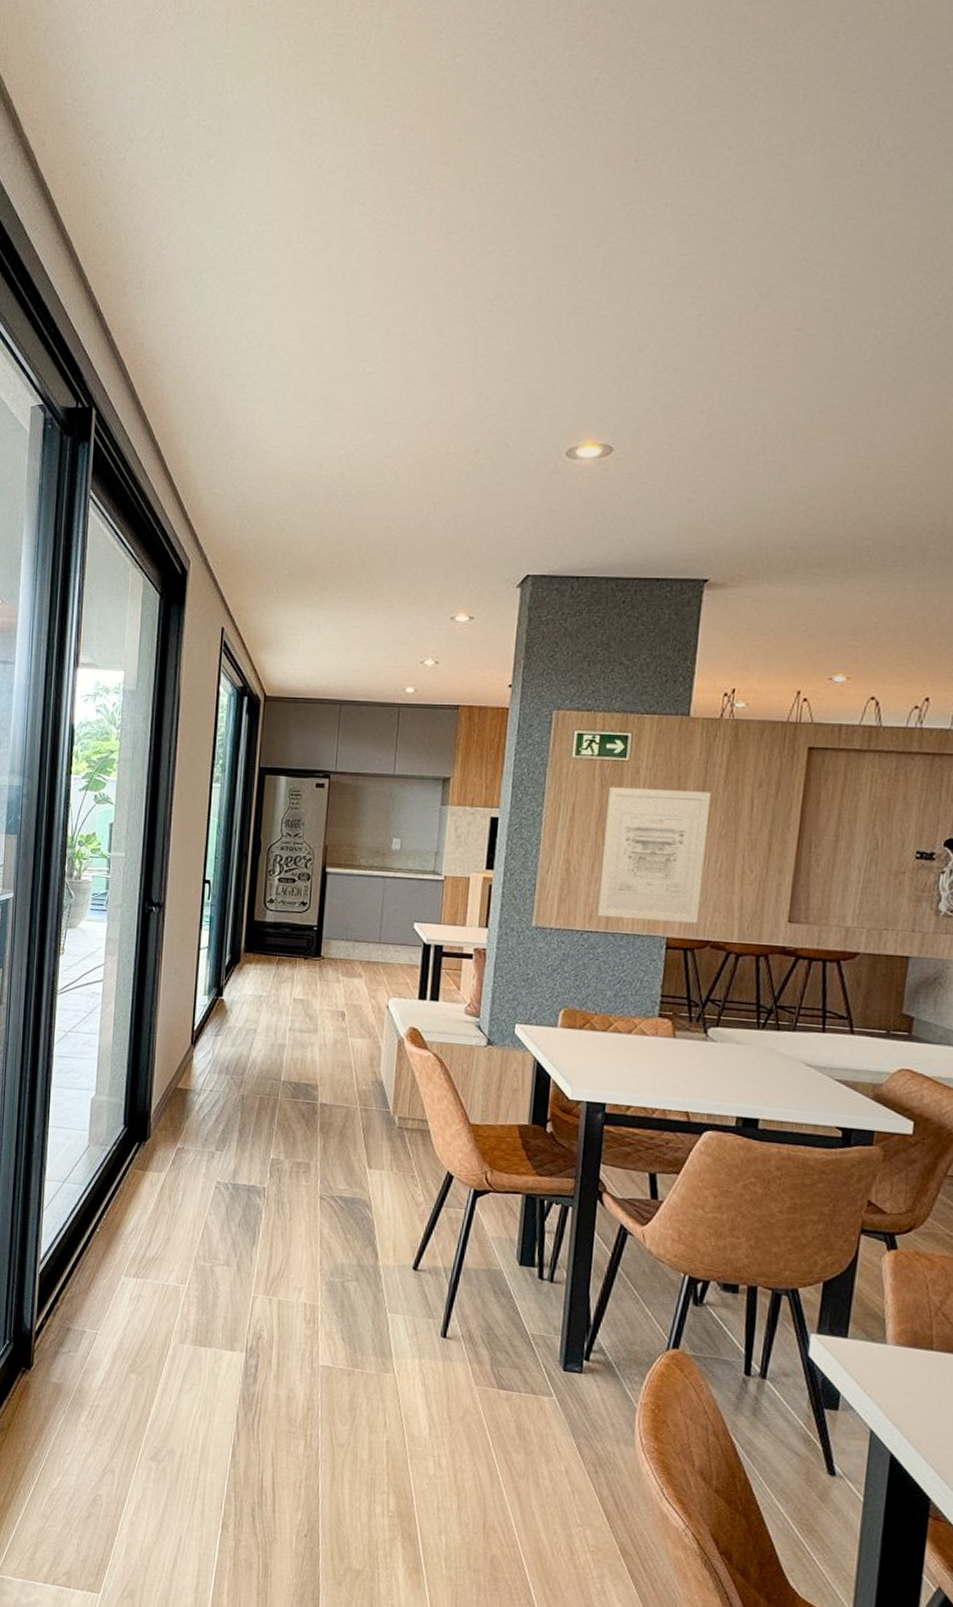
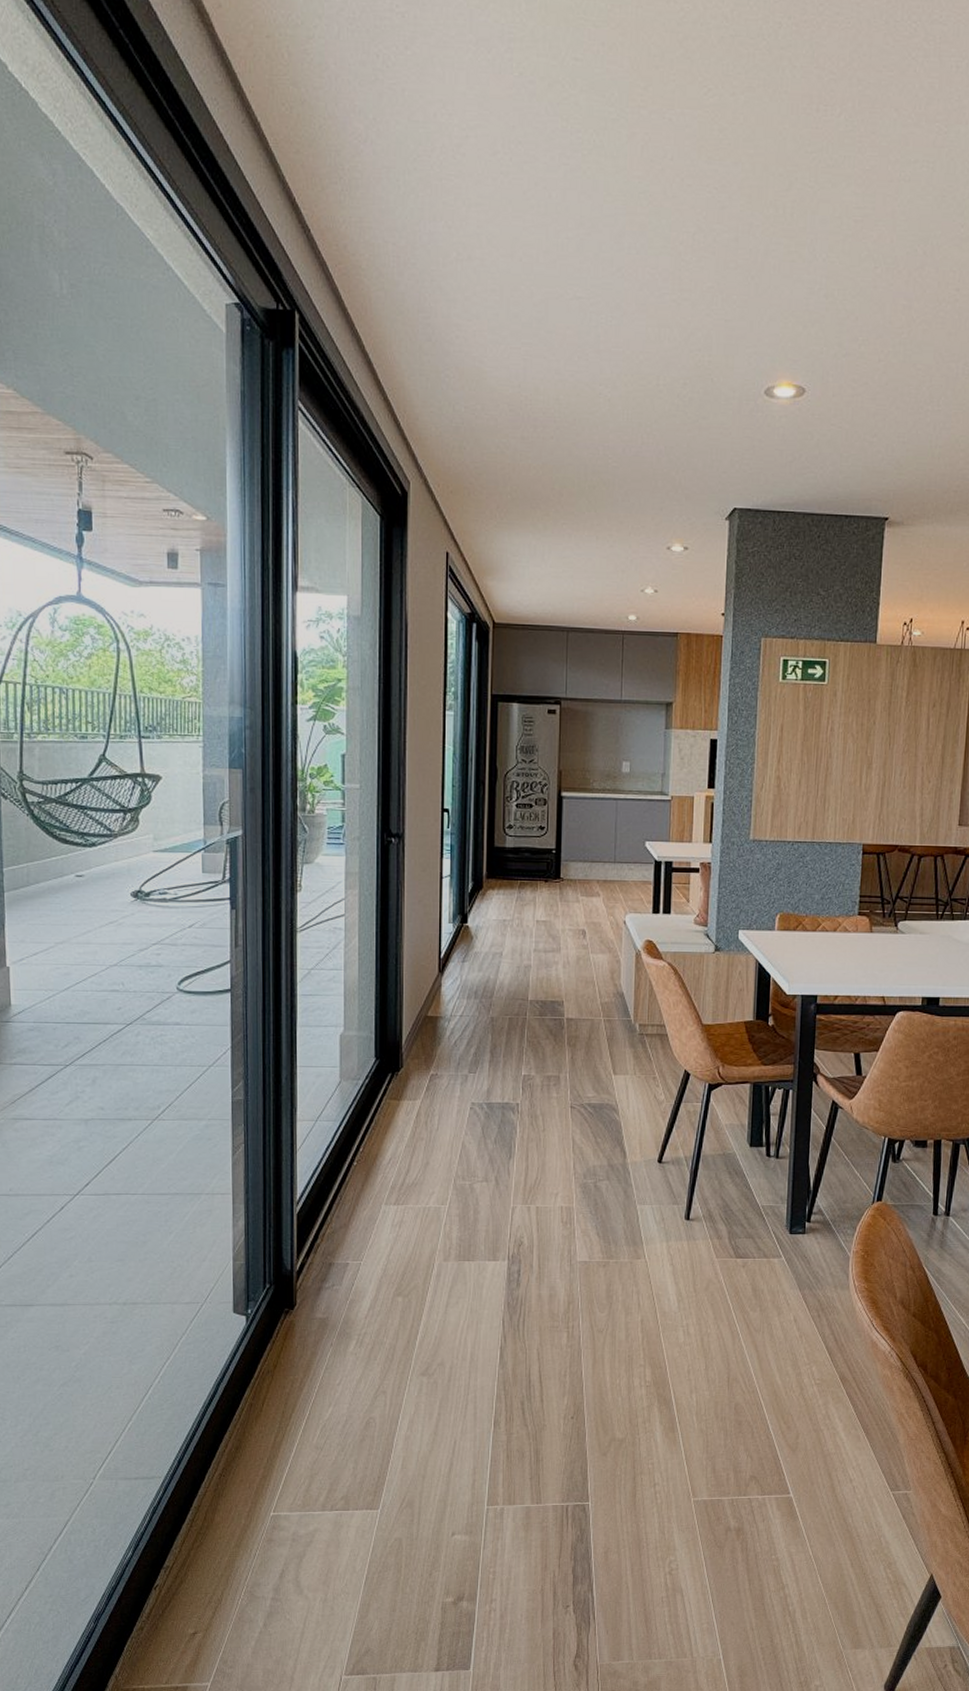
wall art: present [597,786,711,924] -> none [805,708,895,830]

